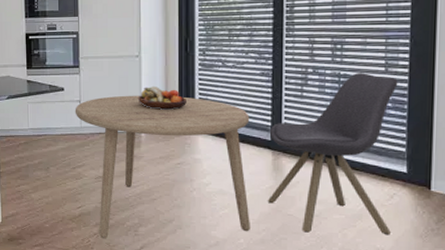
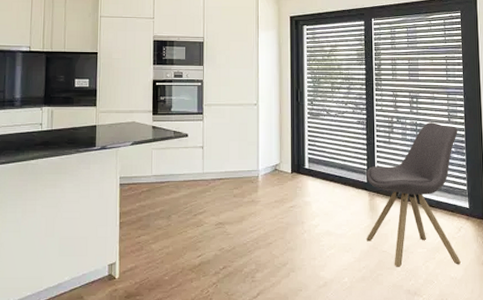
dining table: present [75,95,250,238] -> none [197,141,353,287]
fruit bowl: present [137,85,186,110] -> none [255,132,298,155]

